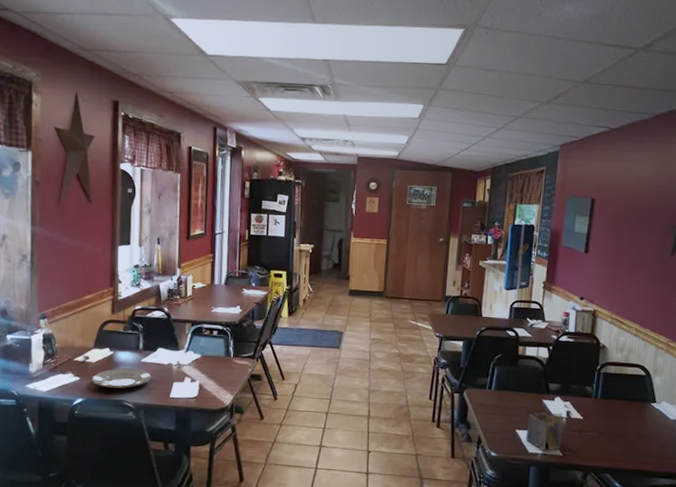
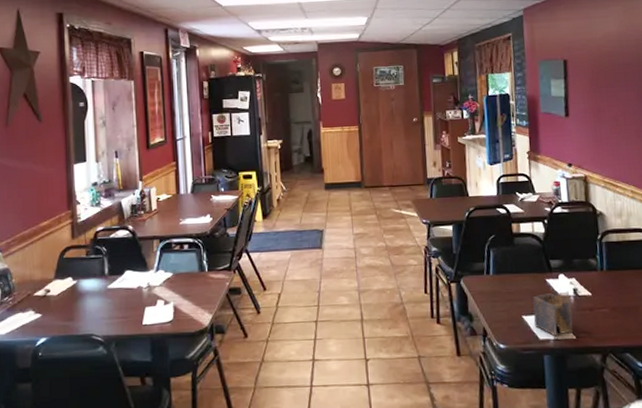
plate: present [91,367,152,389] -> none [54,296,121,322]

